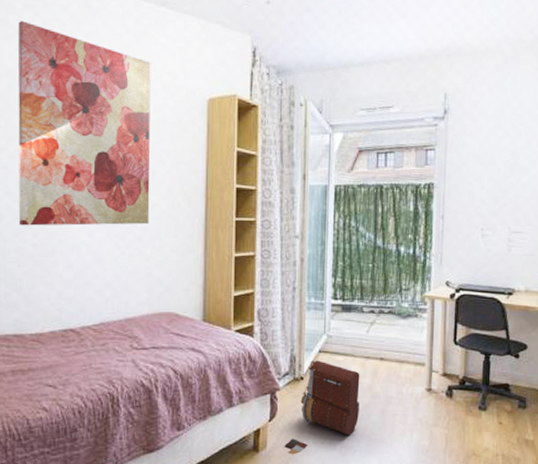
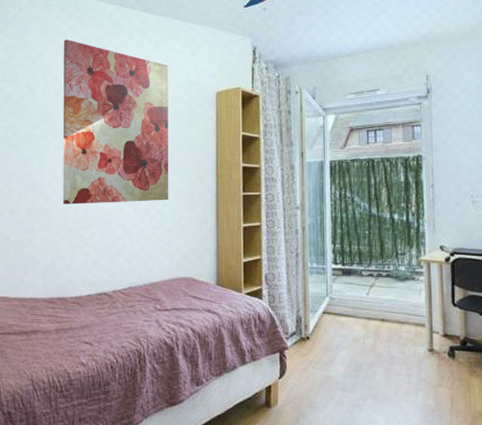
backpack: present [284,360,360,455] -> none [294,321,364,412]

